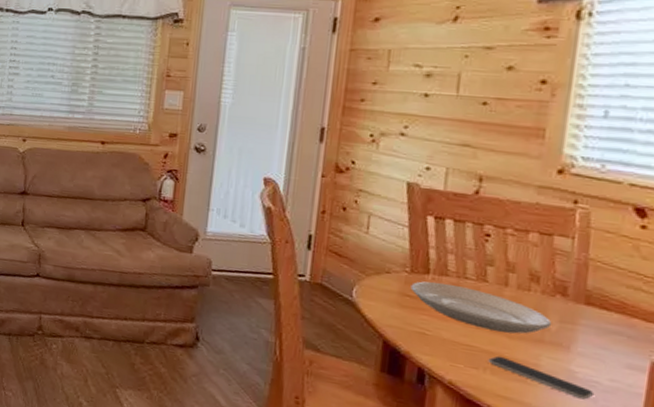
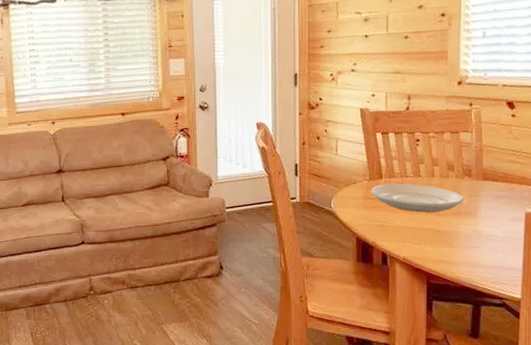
smartphone: present [487,355,594,400] -> none [427,231,493,250]

